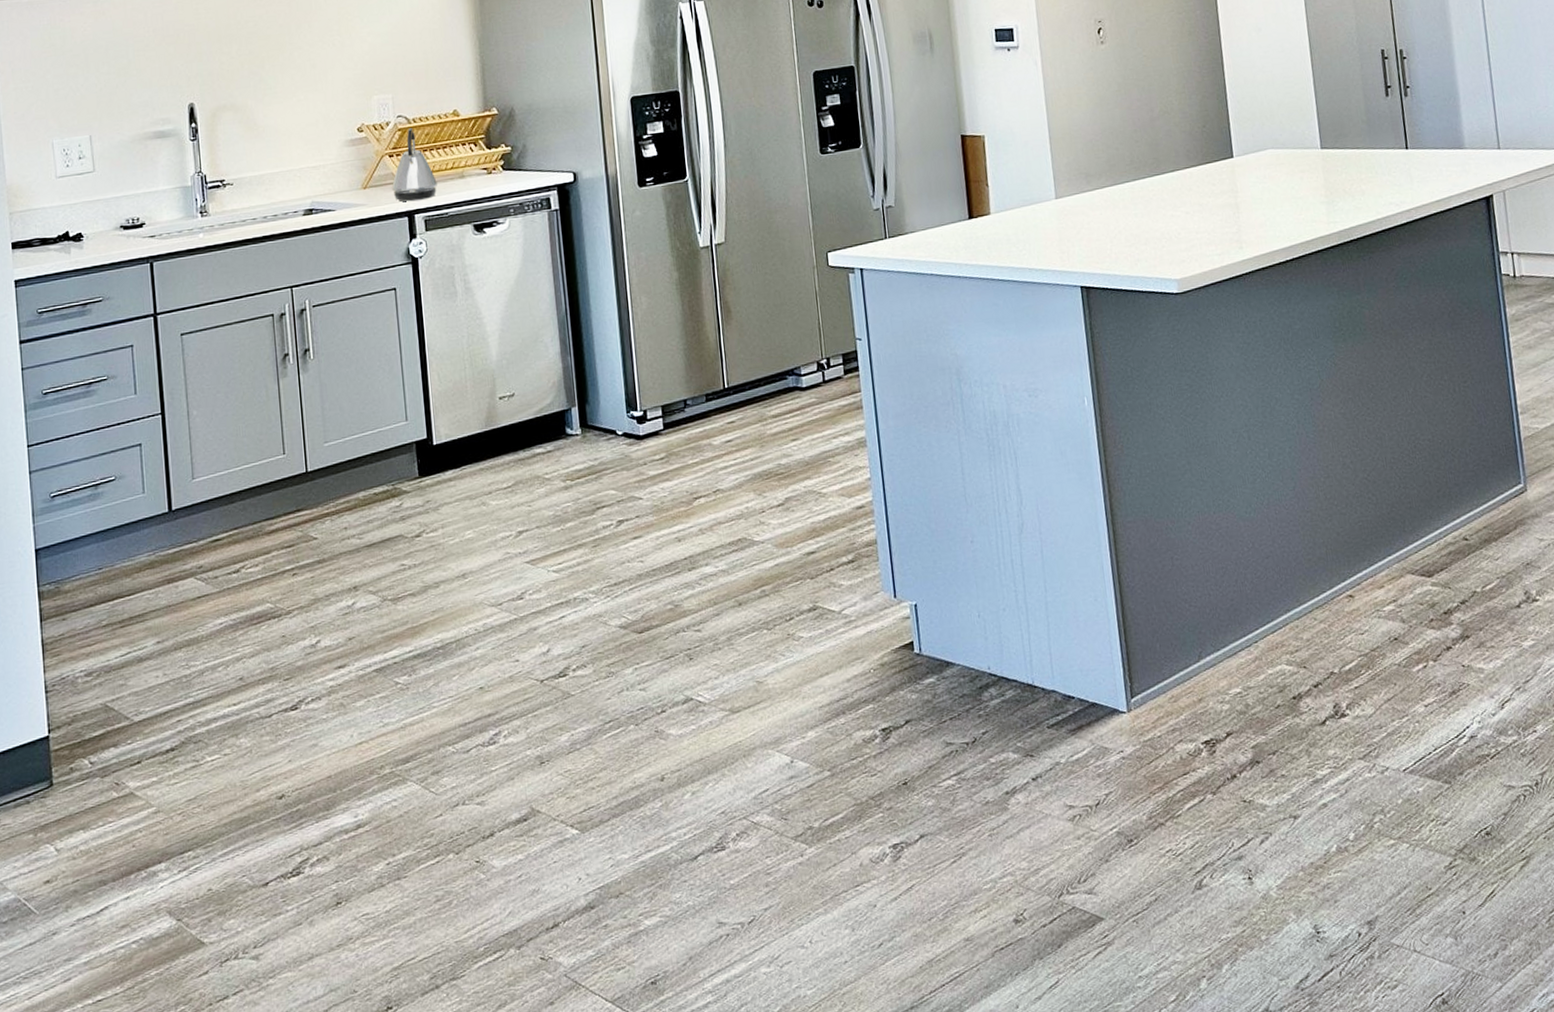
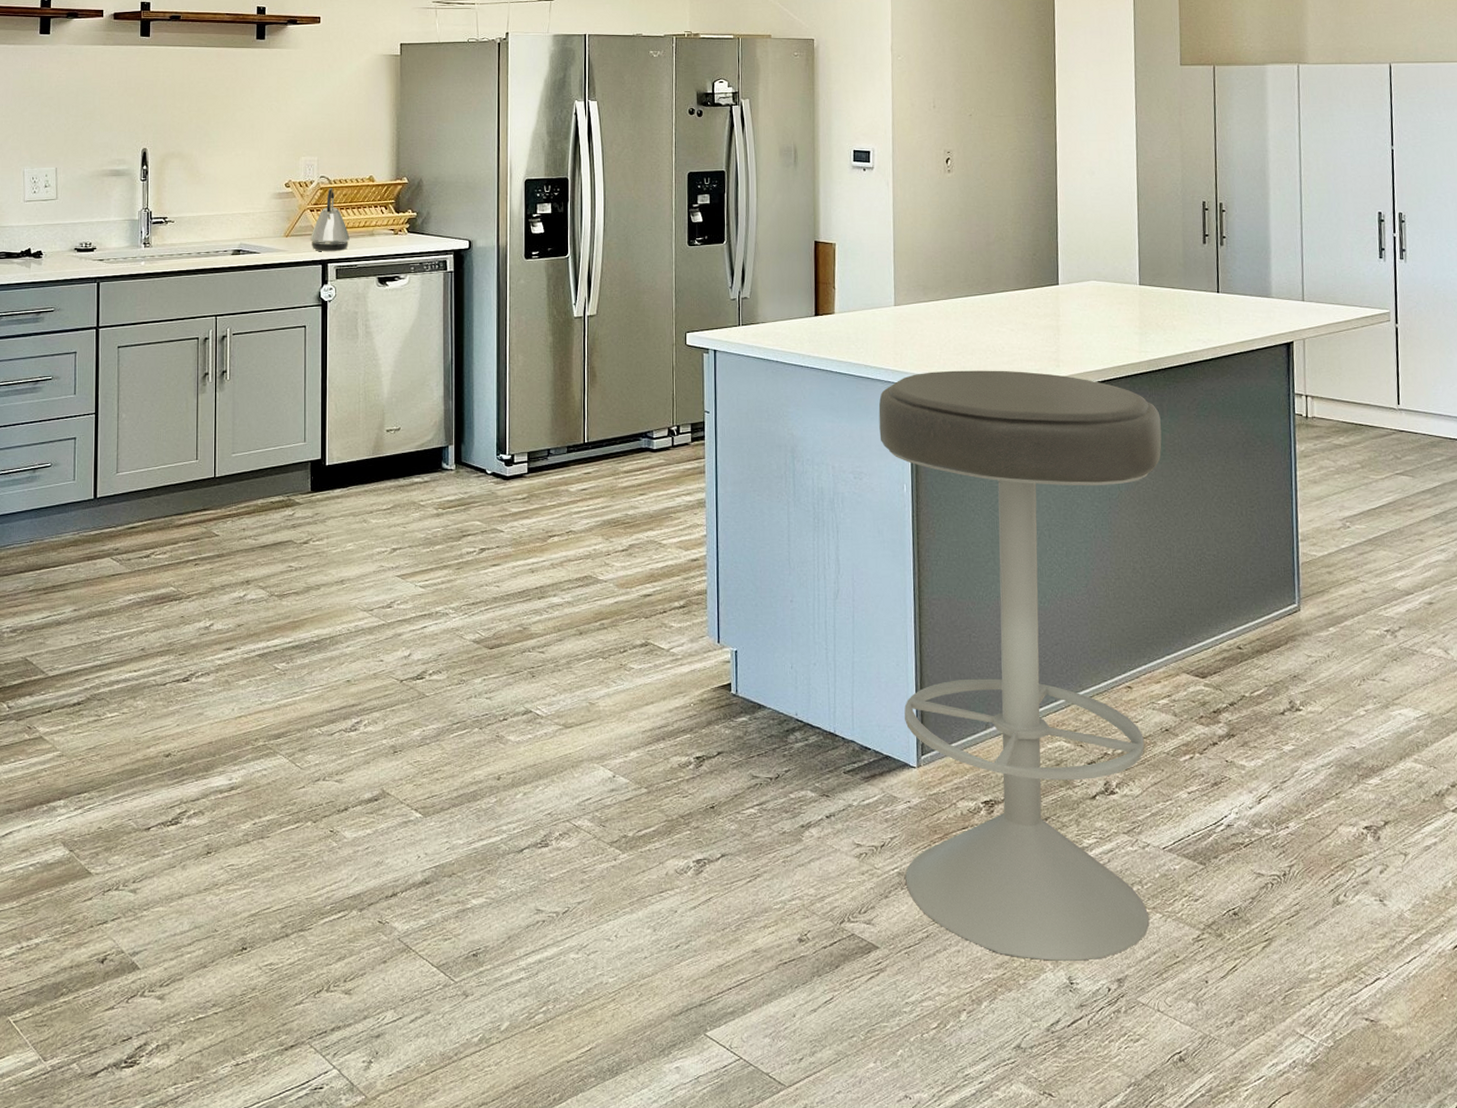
bar stool: none [1048,257,1397,911] -> present [878,370,1162,961]

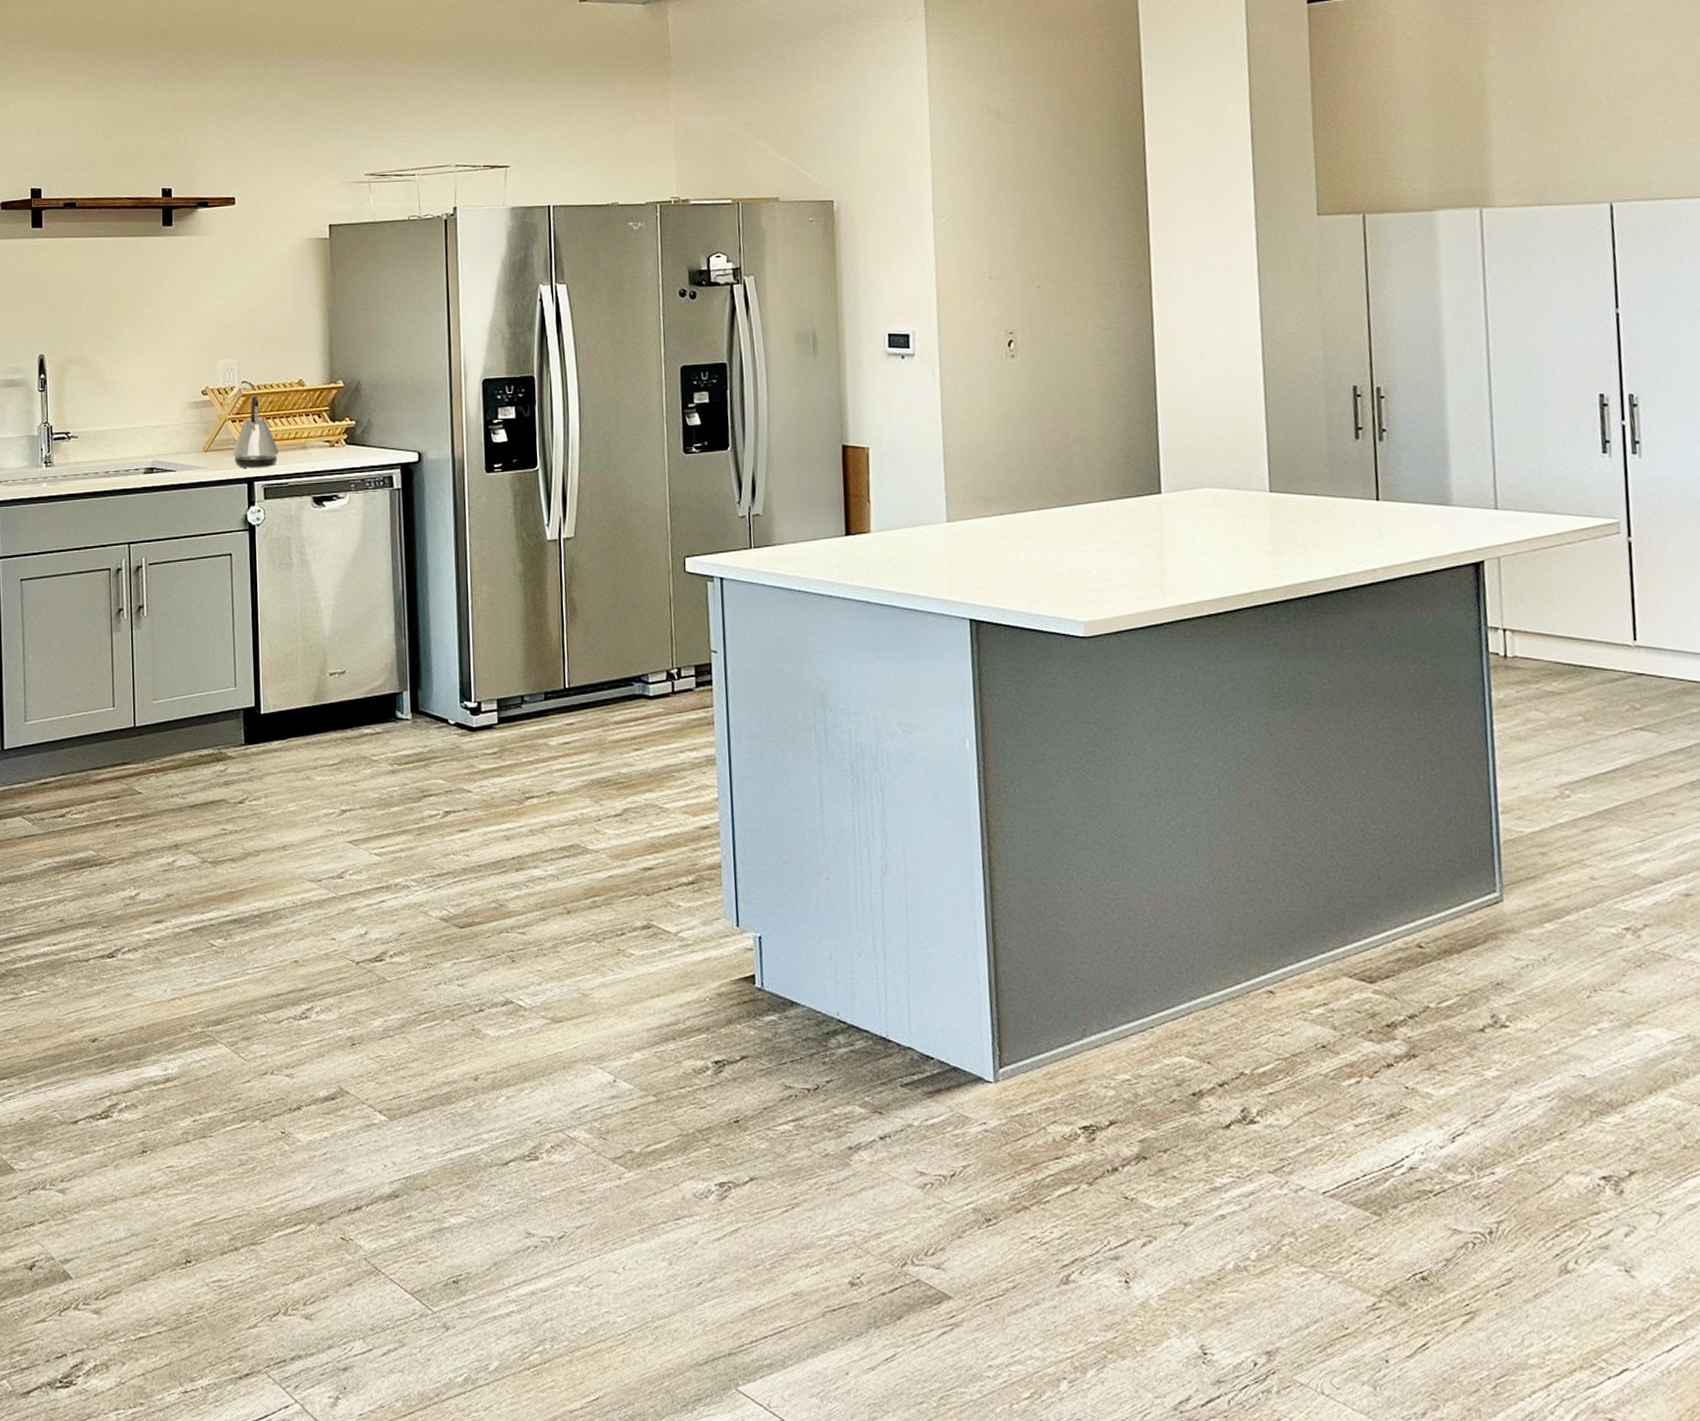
bar stool: present [878,370,1162,961] -> none [930,599,1308,1327]

